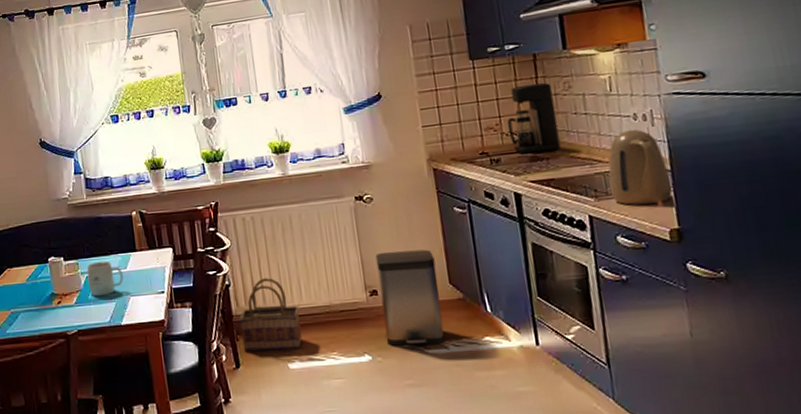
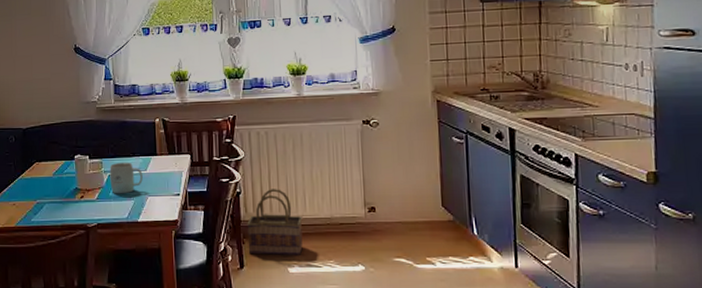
pedal bin: present [375,249,445,346] -> none [376,173,433,261]
coffee maker: present [507,82,561,155] -> none [509,28,556,93]
kettle: present [608,129,672,205] -> none [596,78,654,147]

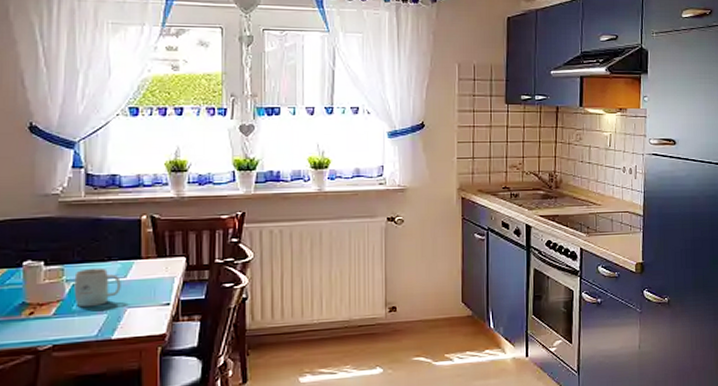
basket: present [247,189,303,255] -> none [253,292,318,367]

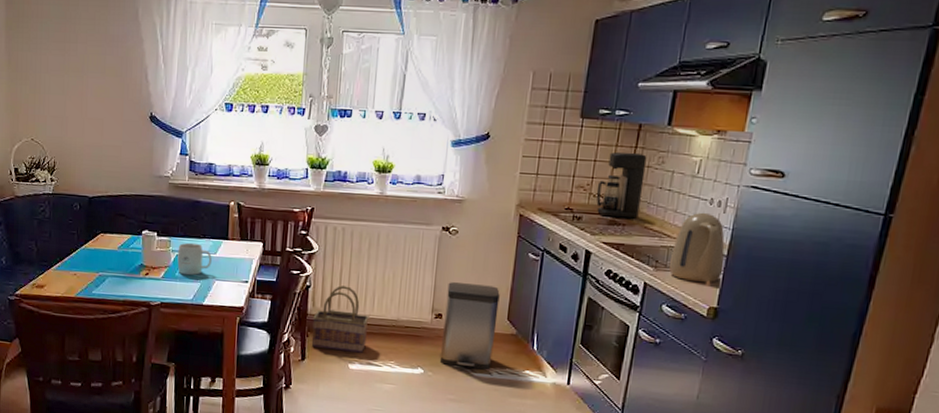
basket: none [253,292,318,367] -> present [311,286,369,353]
pedal bin: none [398,270,452,359] -> present [440,282,500,370]
coffee maker: none [528,132,568,192] -> present [596,152,647,219]
kettle: none [598,179,642,242] -> present [668,212,725,282]

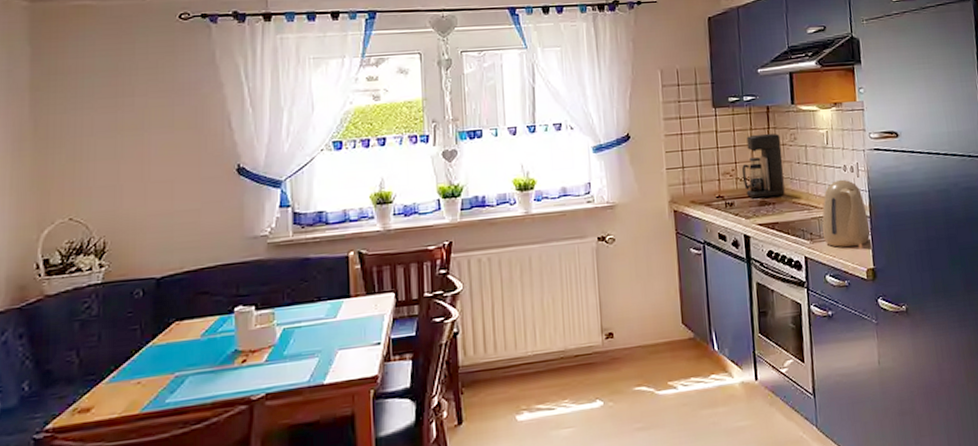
mug: present [177,242,212,276] -> none [285,309,331,352]
basket: present [311,286,369,353] -> none [466,323,533,406]
pedal bin: present [440,282,500,370] -> none [614,290,675,390]

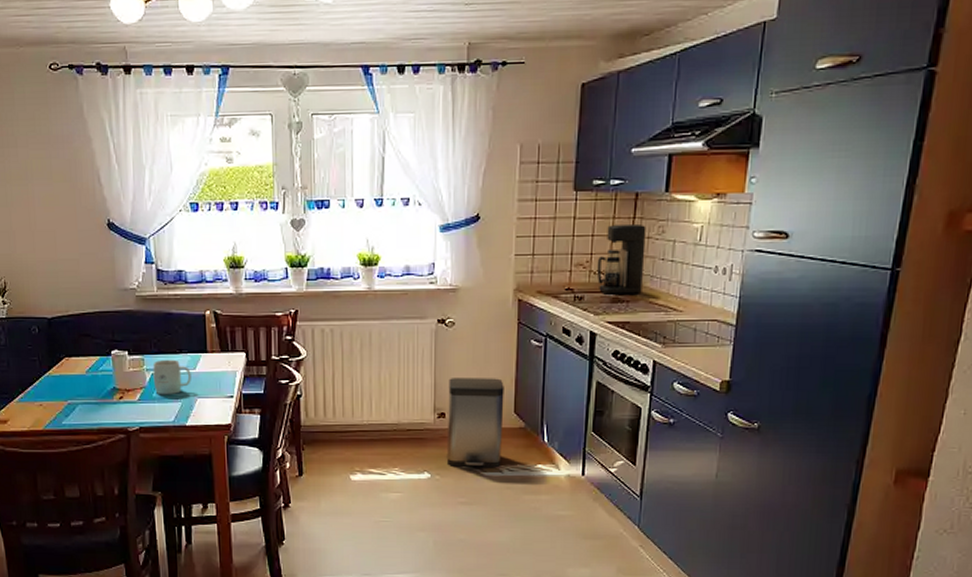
mug: none [285,309,331,352] -> present [153,359,191,395]
pedal bin: none [614,290,675,390] -> present [446,378,504,468]
kettle: present [822,179,870,247] -> none [677,281,734,355]

